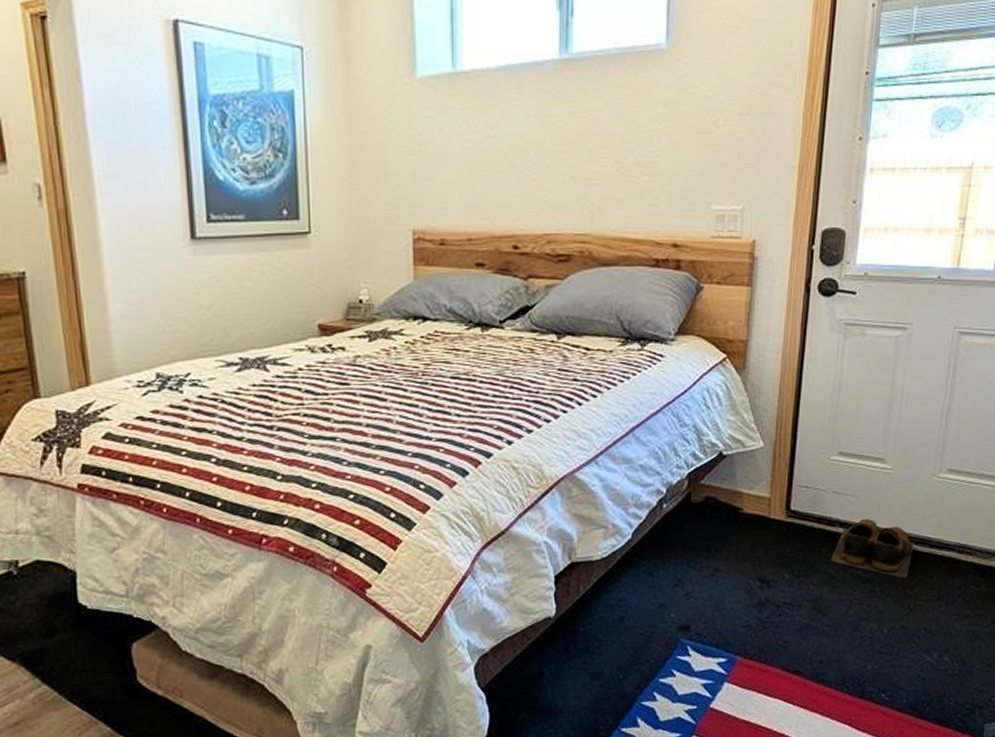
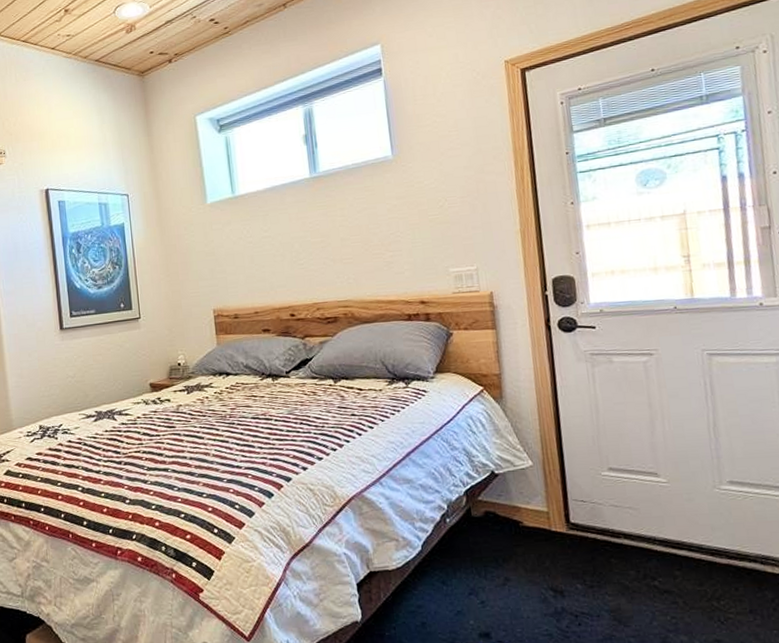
shoes: present [831,519,914,579] -> none [622,531,711,591]

